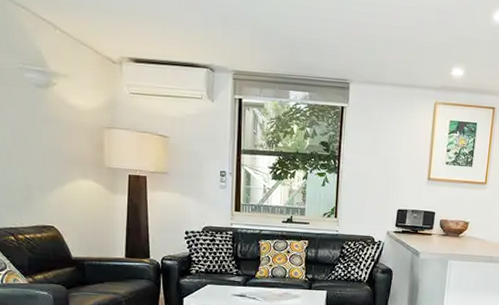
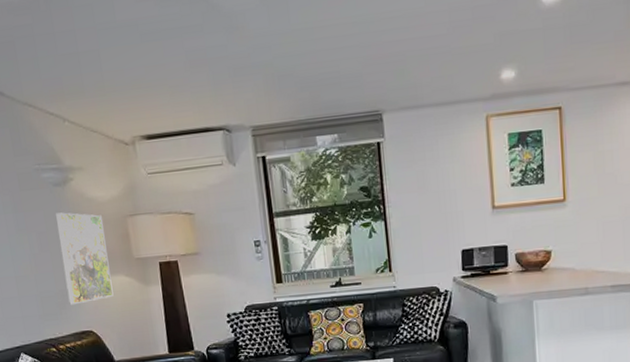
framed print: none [33,112,80,200] -> present [56,212,114,305]

